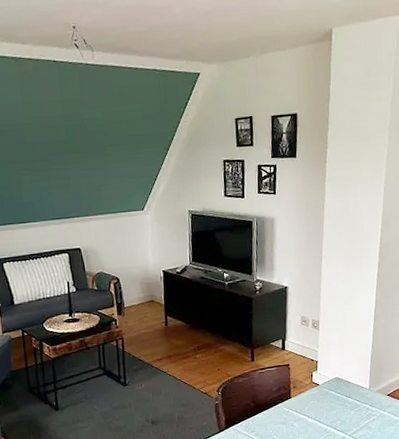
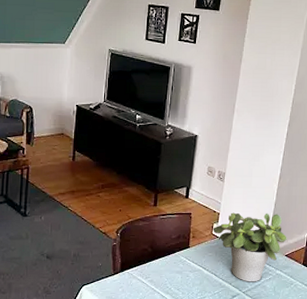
potted plant: none [312,355,388,425] -> present [213,212,287,282]

